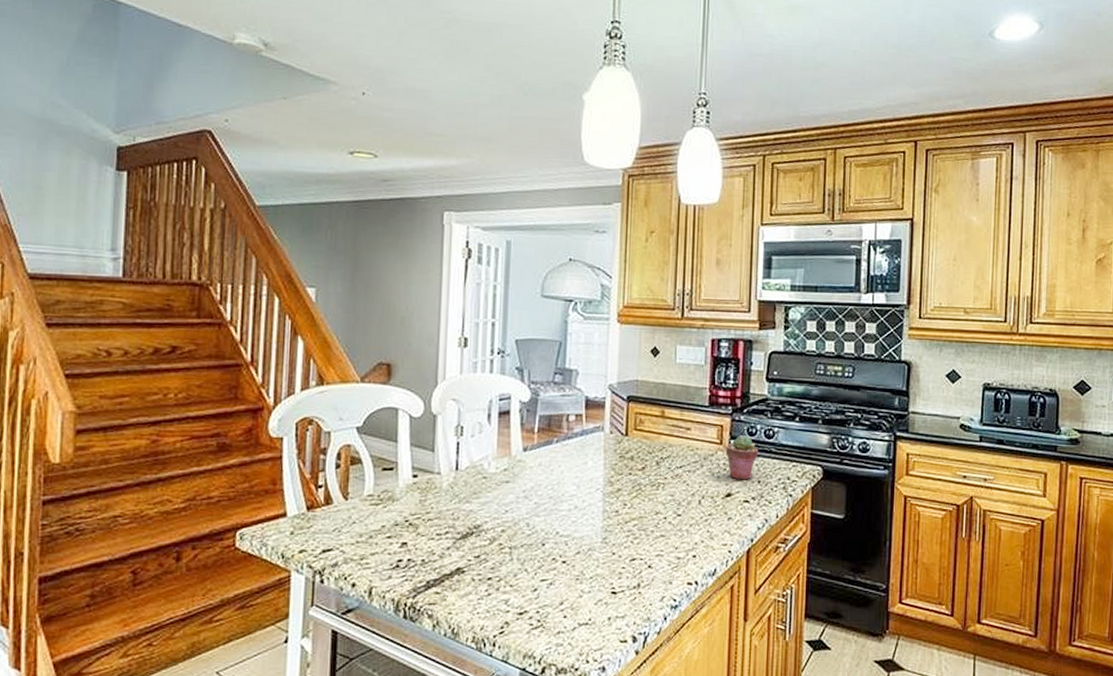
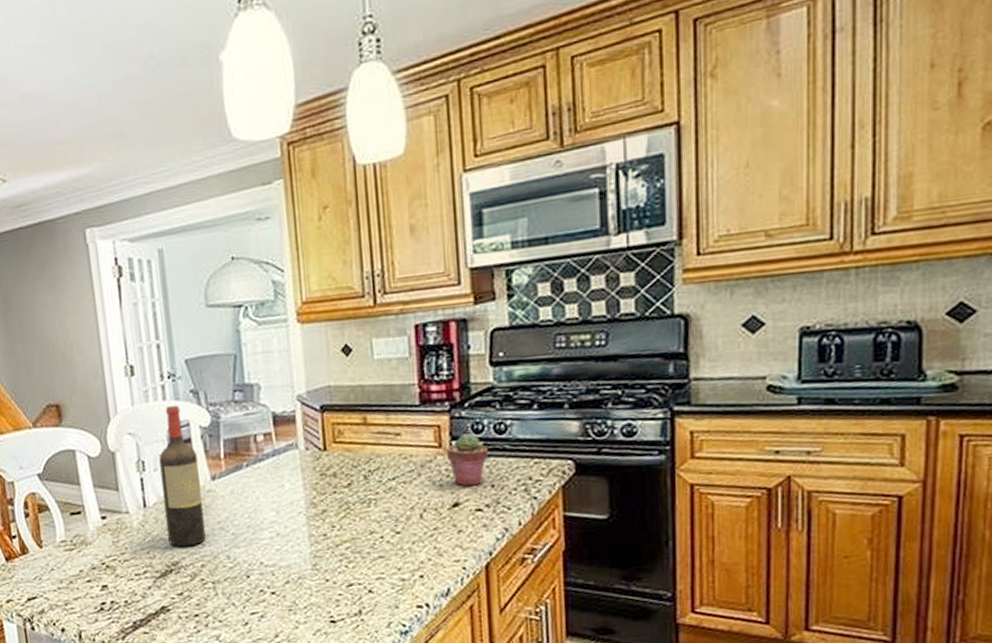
wine bottle: none [474,378,513,511] -> present [159,405,206,547]

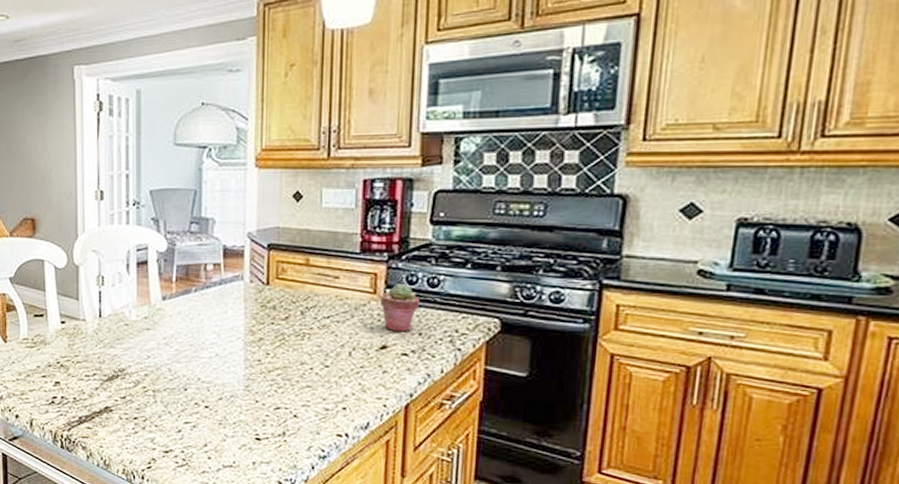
wine bottle: present [159,405,206,547] -> none [117,230,151,357]

